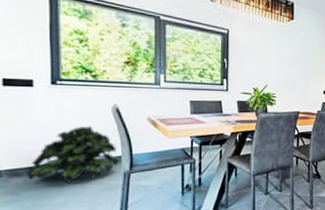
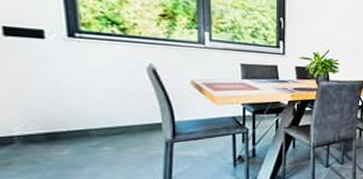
potted plant: present [26,126,119,184] -> none [45,88,159,152]

